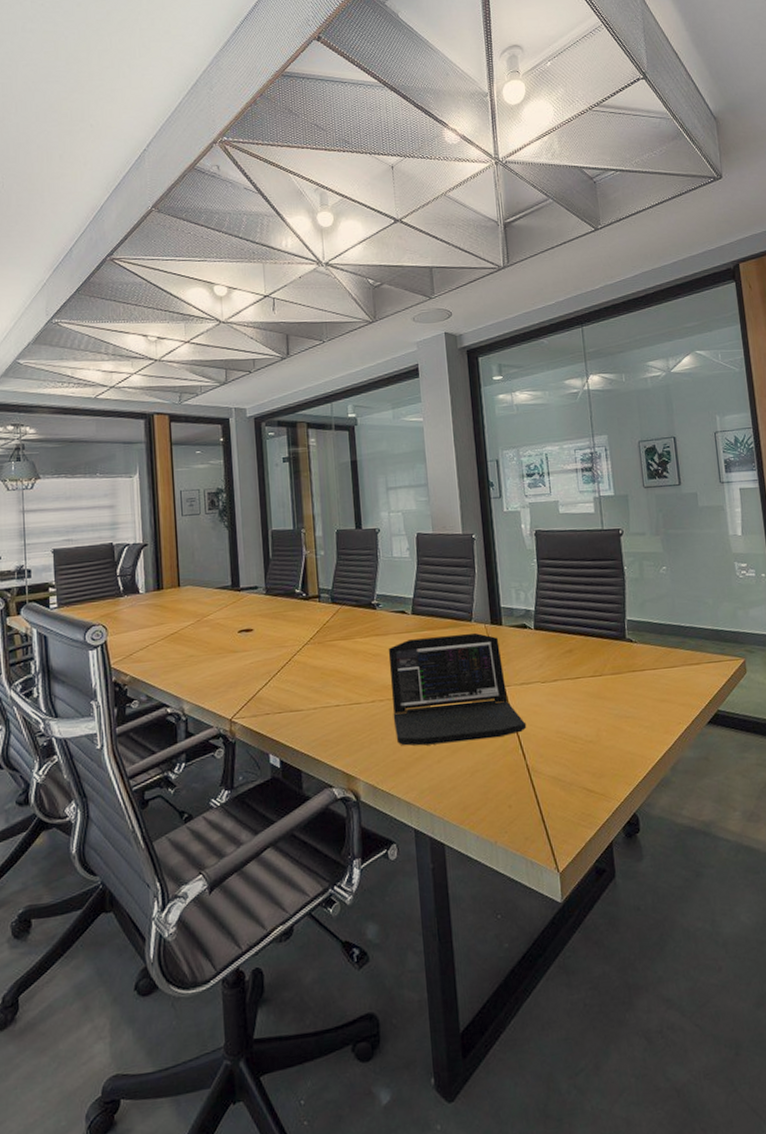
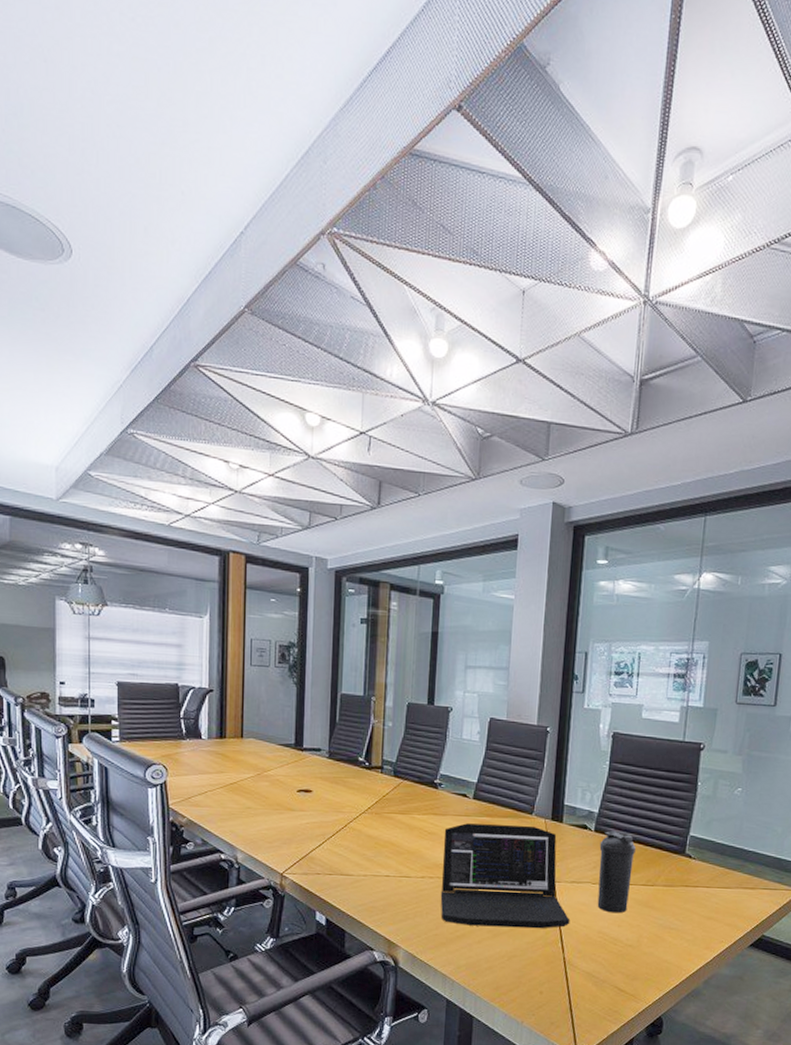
water bottle: none [541,626,581,710] -> present [597,831,636,914]

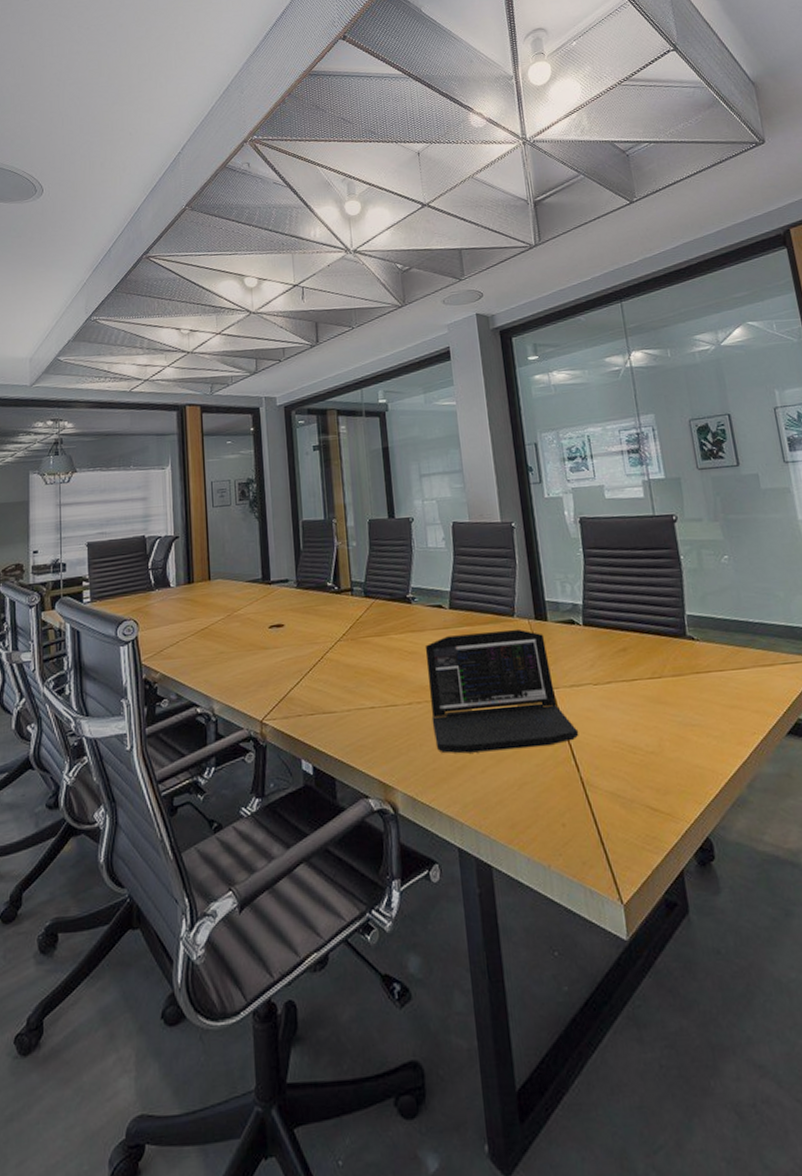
water bottle: present [597,831,636,914] -> none [591,622,639,716]

